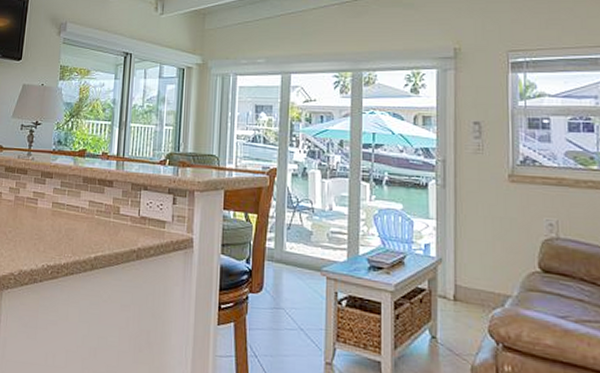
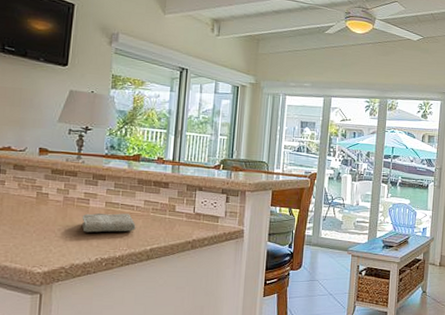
washcloth: none [30,215,81,237] -> present [82,213,136,233]

